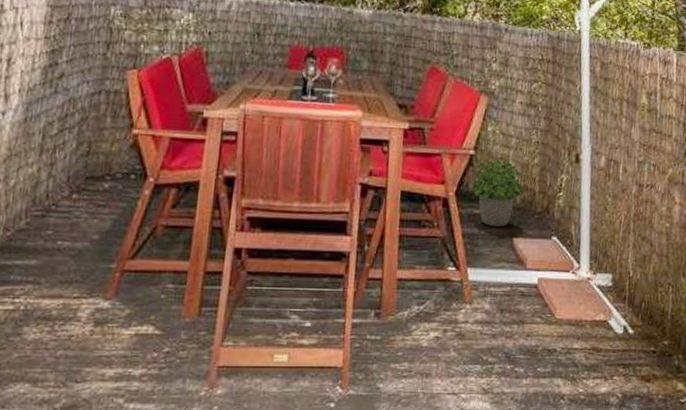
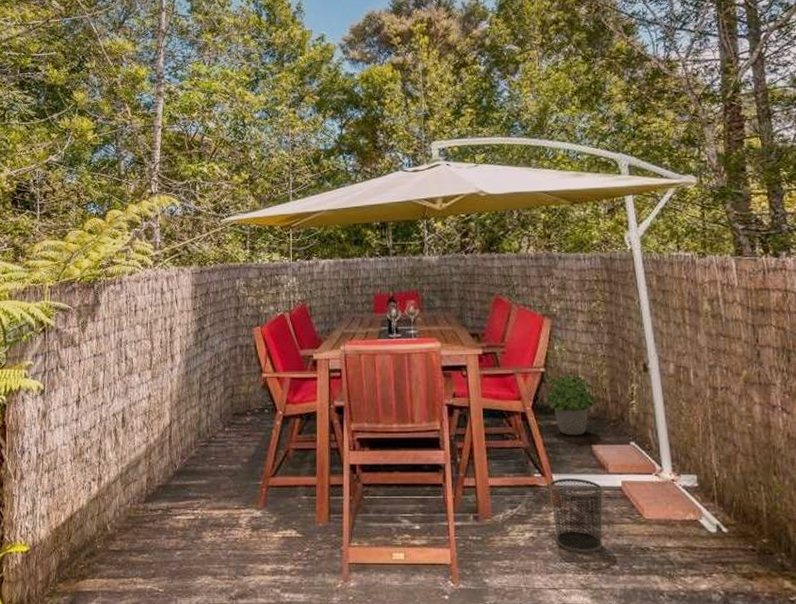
waste bin: none [461,273,519,354] -> present [548,478,603,553]

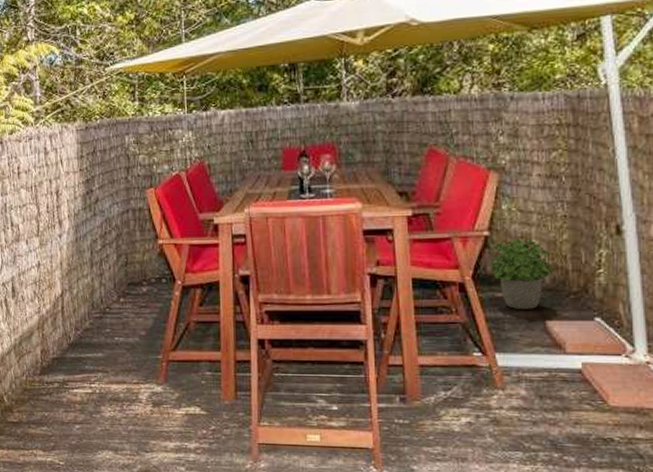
waste bin: present [548,478,603,553] -> none [490,358,558,442]

